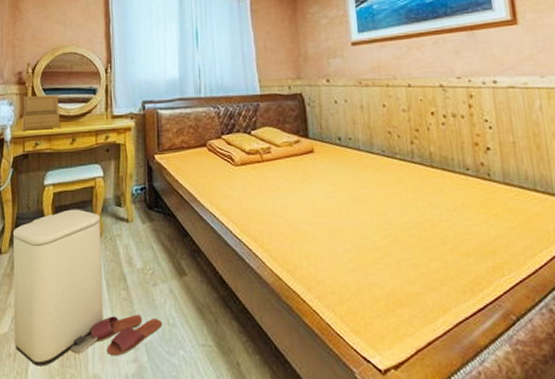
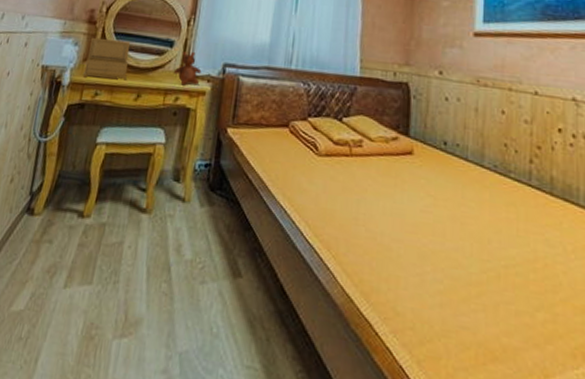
pedal bin: present [12,209,104,366] -> none [28,175,154,359]
slippers: present [88,314,163,356] -> none [115,311,205,362]
teddy bear: none [100,94,125,125] -> present [173,51,202,86]

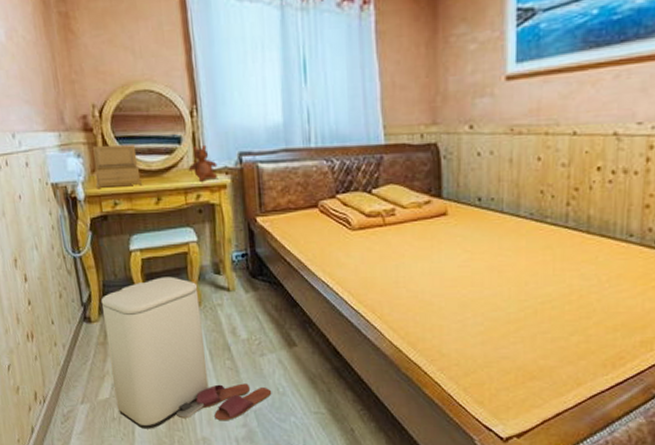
pedal bin: none [28,175,154,359] -> present [100,276,209,429]
slippers: none [115,311,205,362] -> present [194,383,272,421]

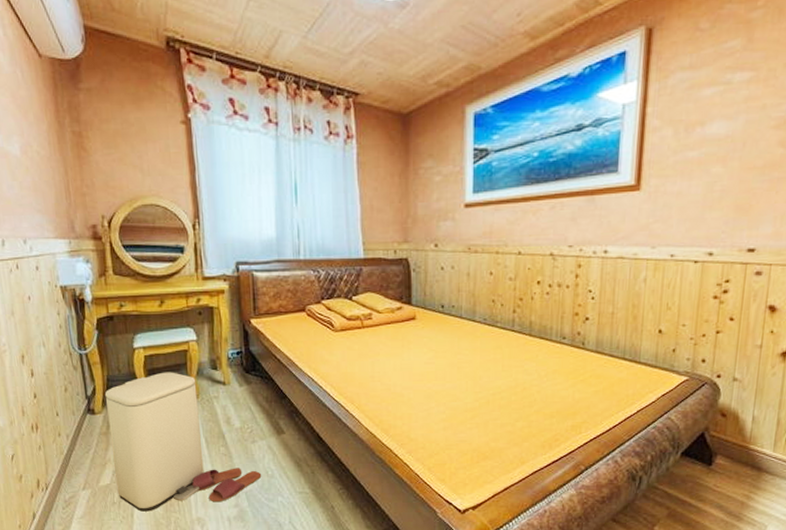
jewelry box: present [93,145,142,189] -> none [101,252,146,292]
teddy bear: present [188,144,218,182] -> none [190,254,217,287]

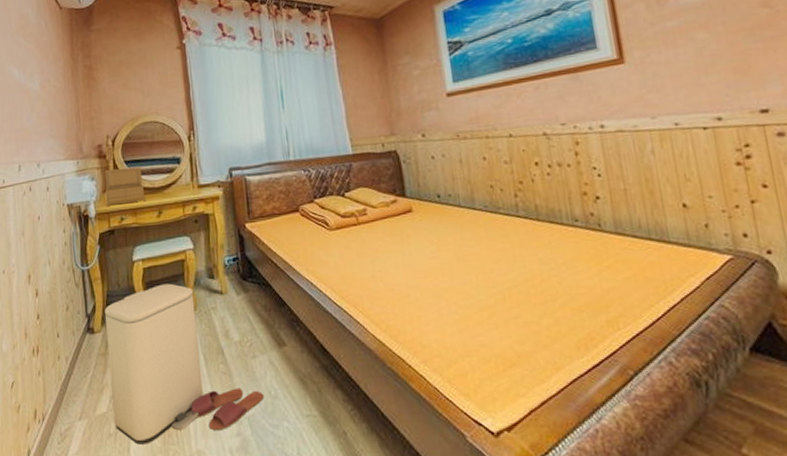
jewelry box: none [101,252,146,292] -> present [105,167,146,207]

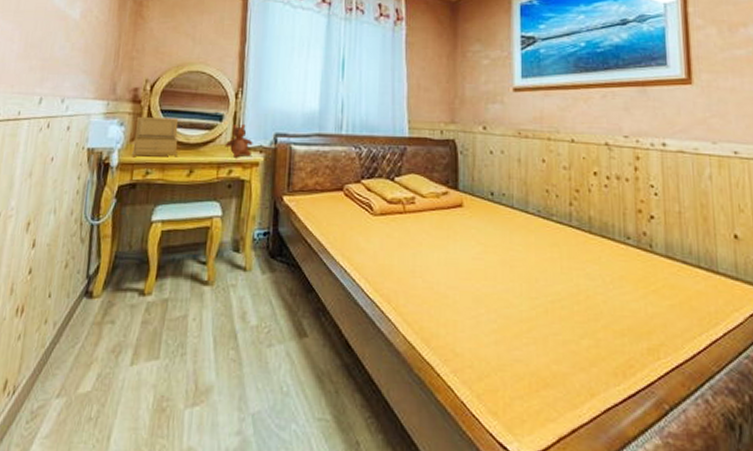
pedal bin: present [104,283,204,445] -> none [97,251,214,434]
teddy bear: none [186,163,211,195] -> present [225,123,253,158]
slippers: present [189,388,265,431] -> none [187,379,275,427]

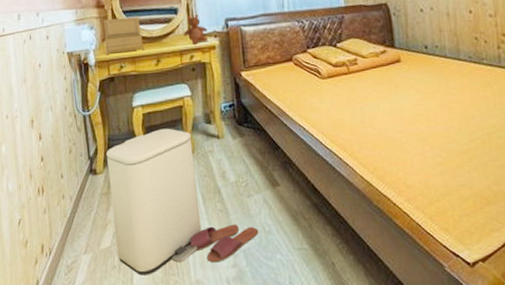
pedal bin: none [97,251,214,434] -> present [106,128,202,275]
slippers: none [187,379,275,427] -> present [188,224,259,263]

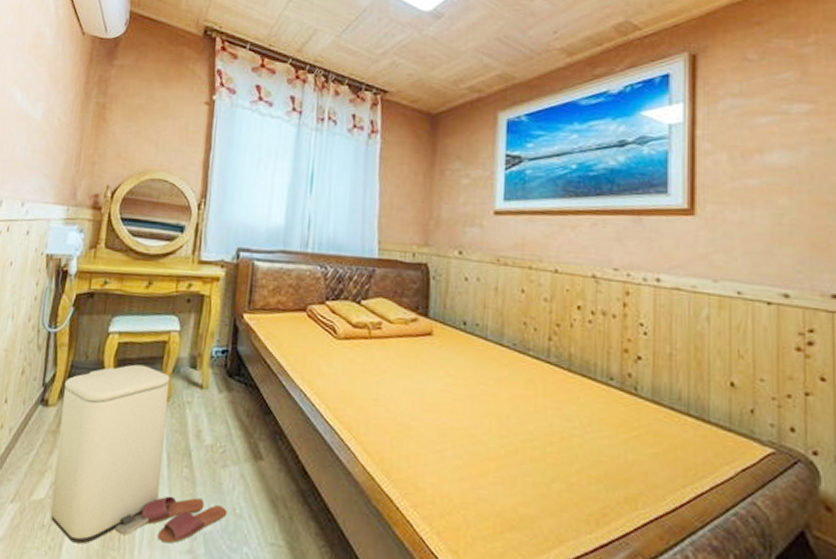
jewelry box: present [104,17,144,55] -> none [90,223,139,268]
teddy bear: present [183,13,208,45] -> none [185,236,215,272]

